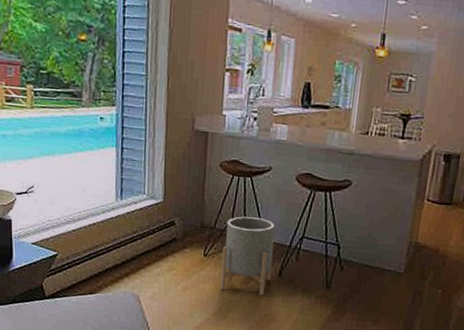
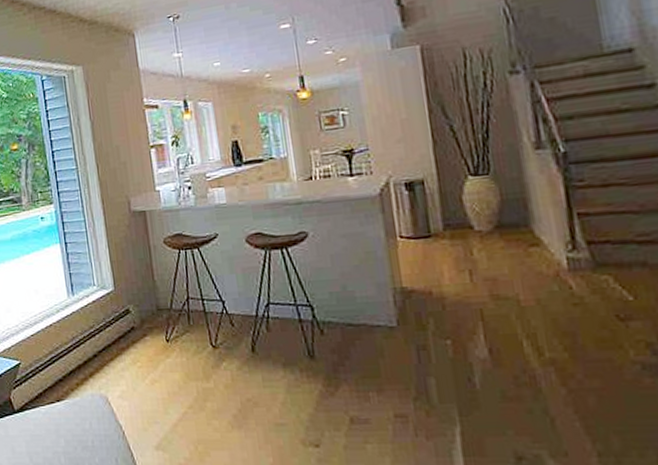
planter: present [220,216,275,296] -> none [183,290,244,378]

